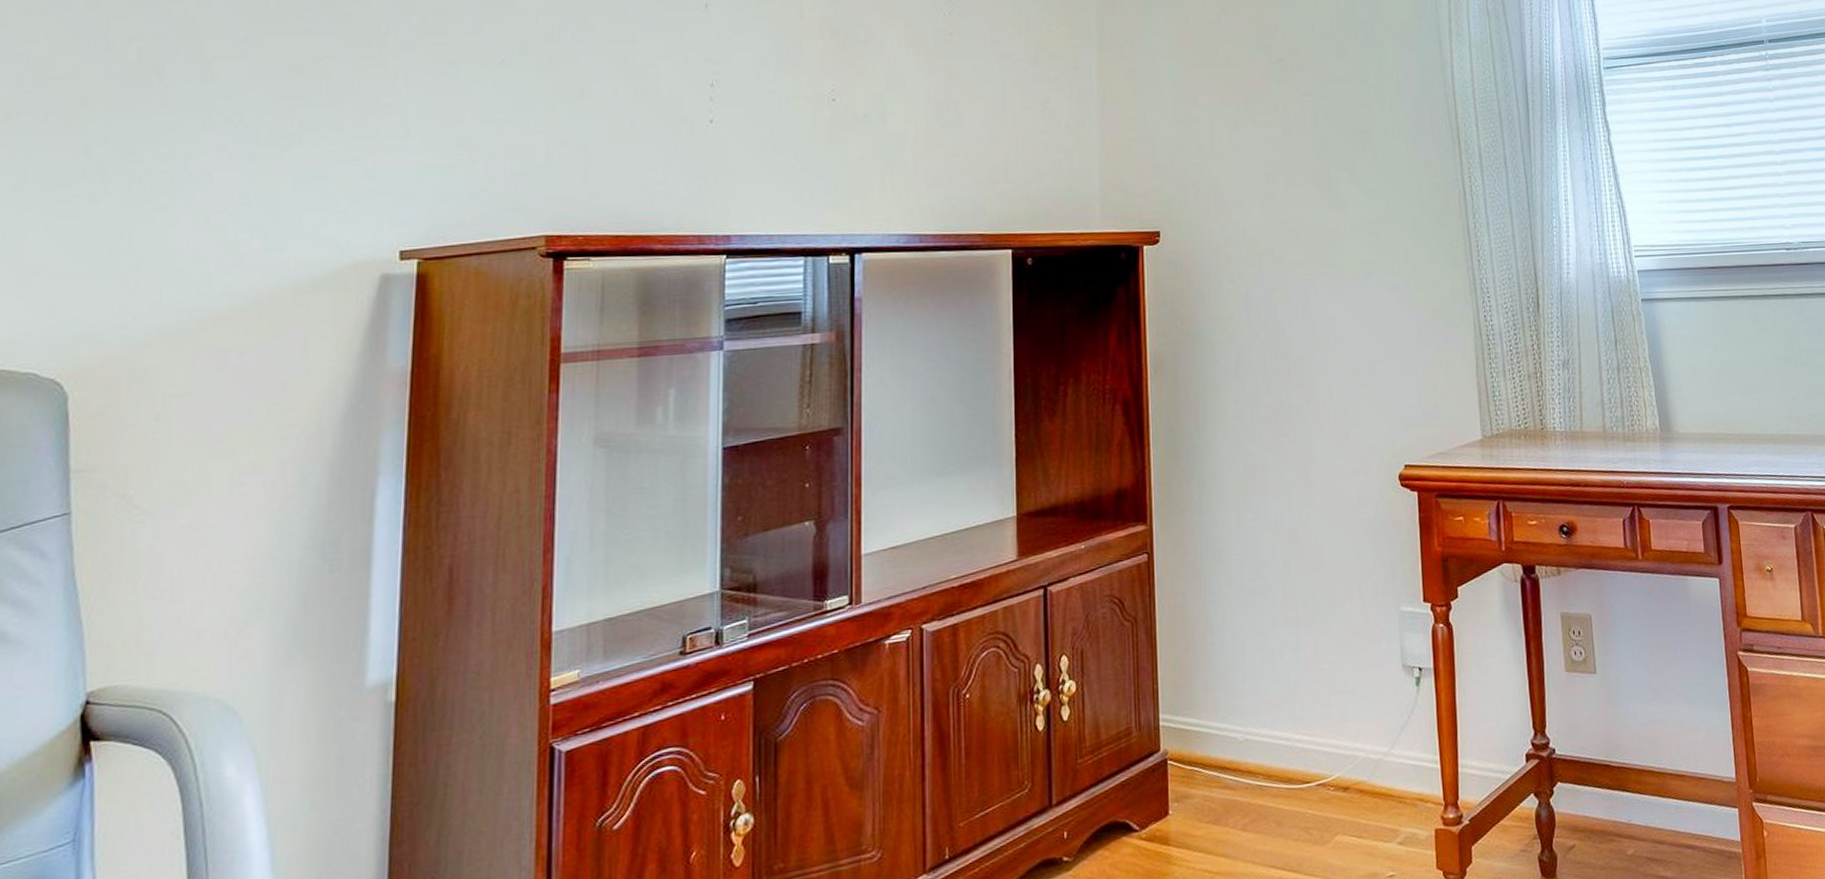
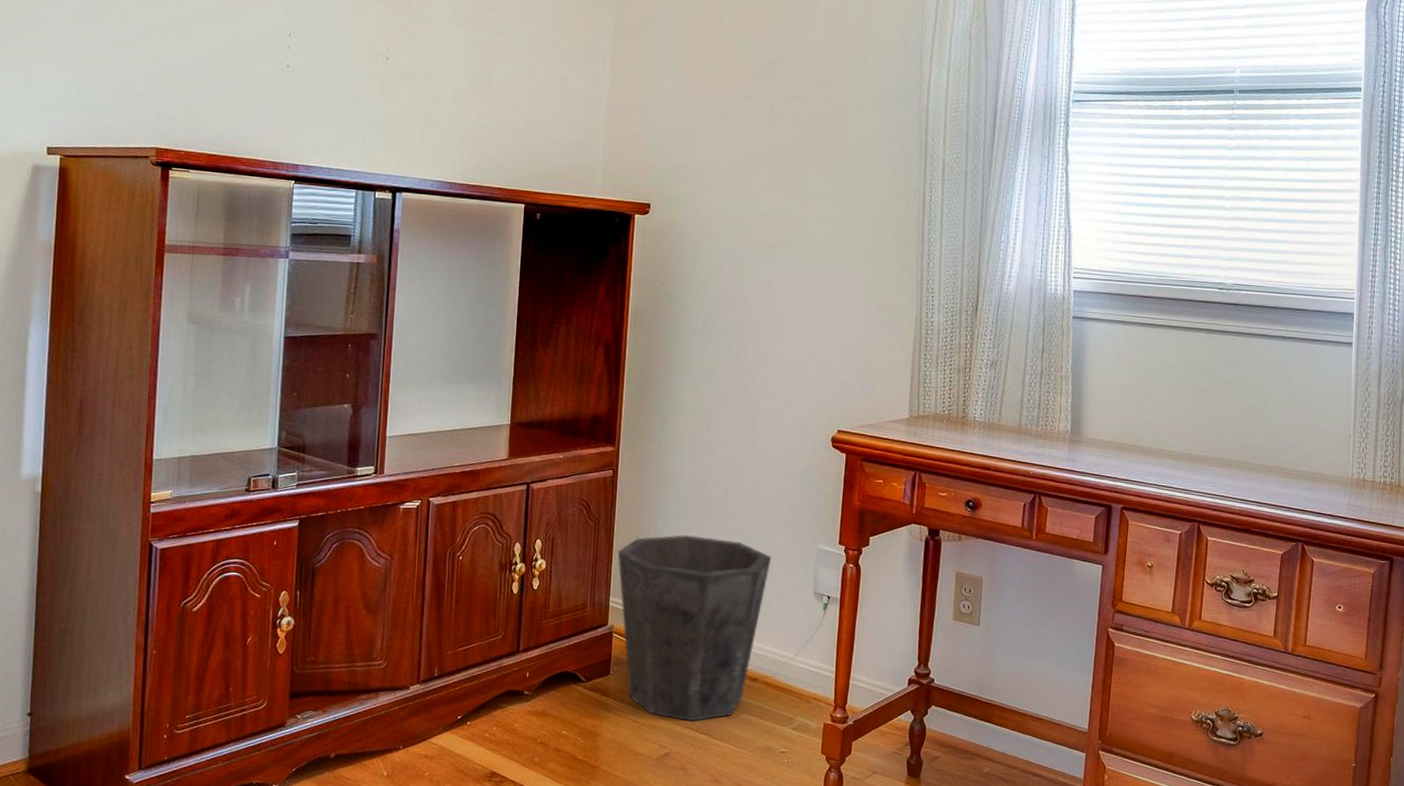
waste bin: none [1163,617,1348,859] -> present [617,535,772,722]

